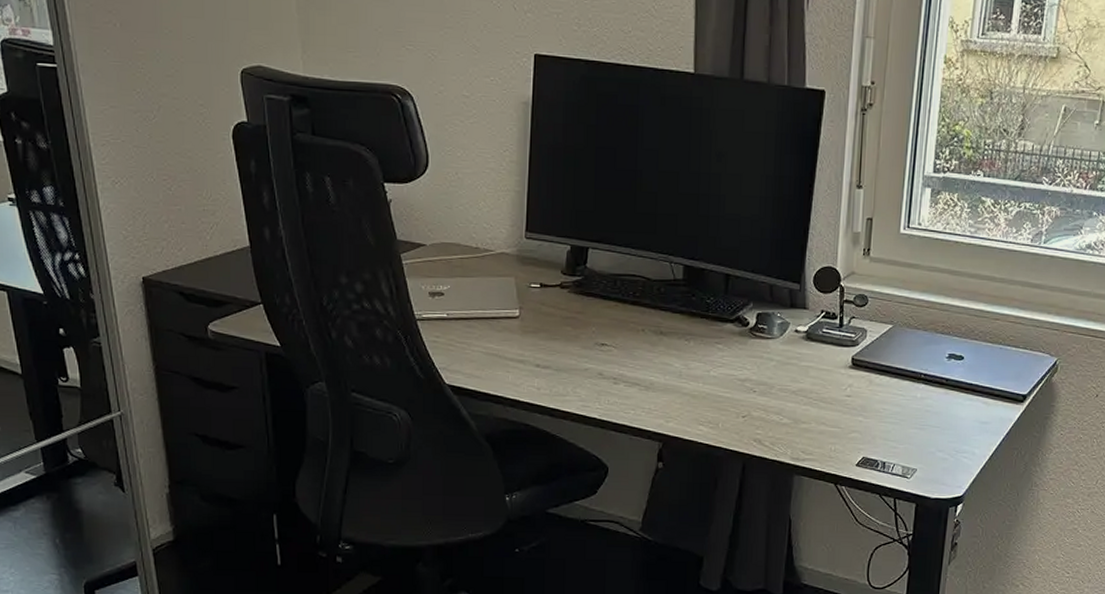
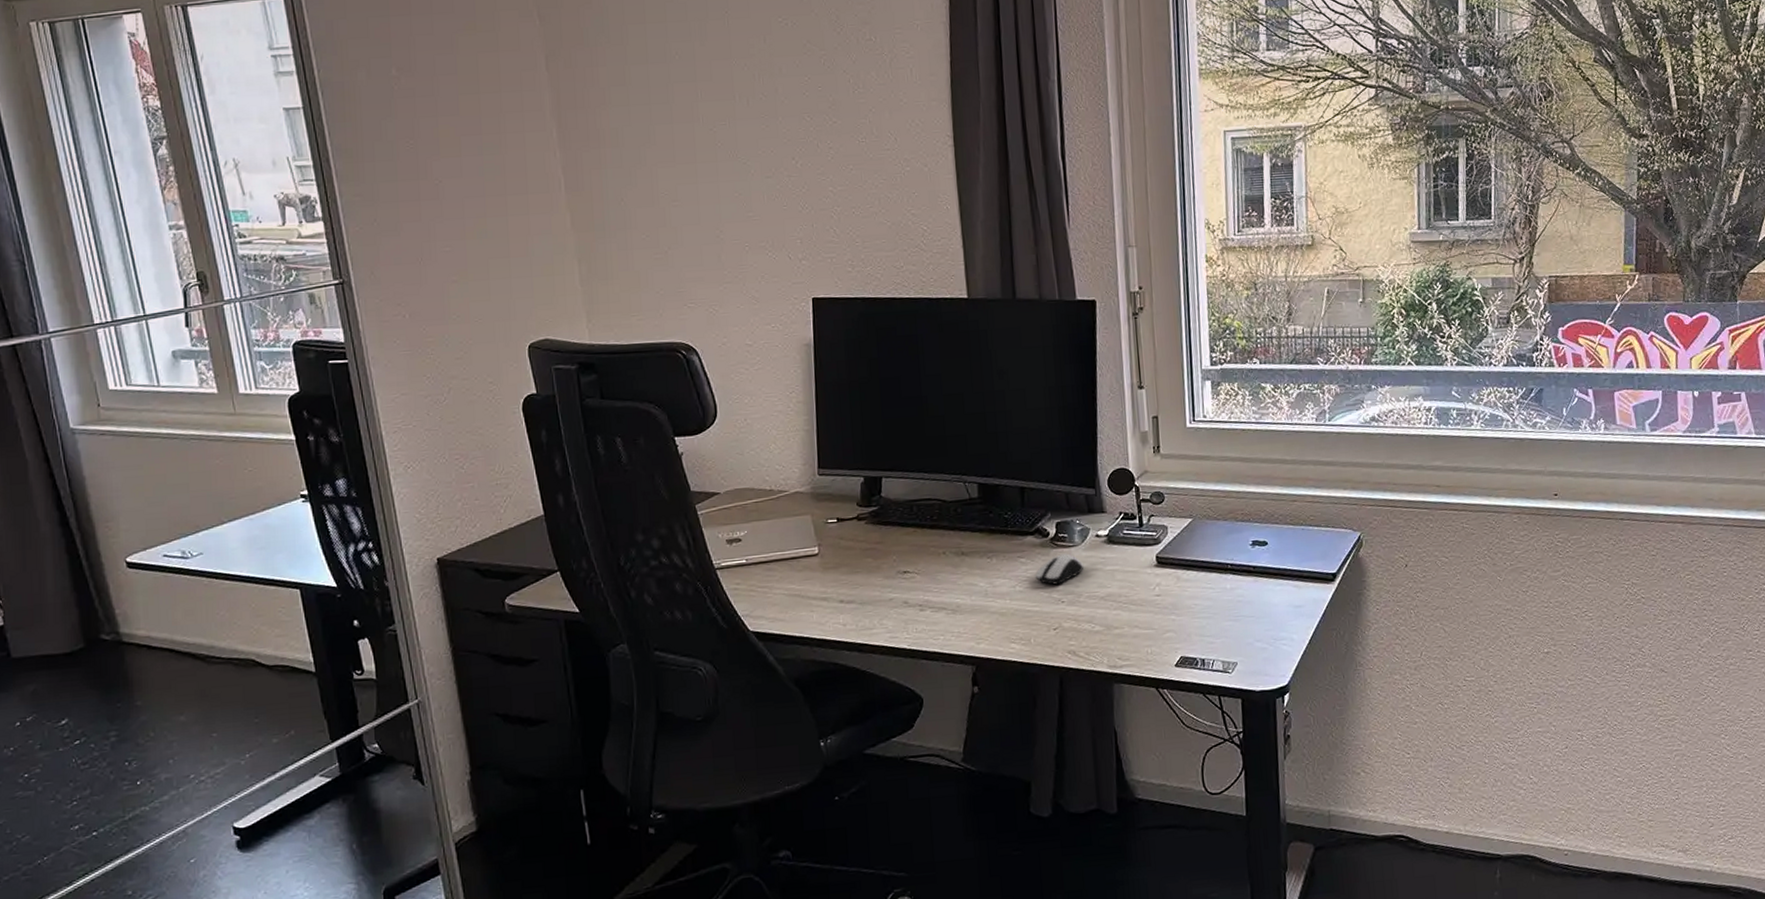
computer mouse: none [731,345,780,374] -> present [1036,553,1084,585]

